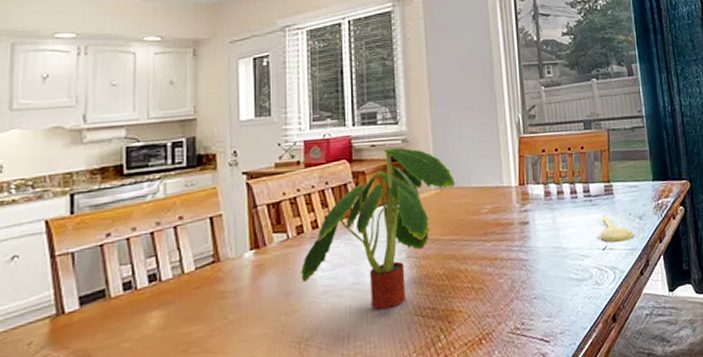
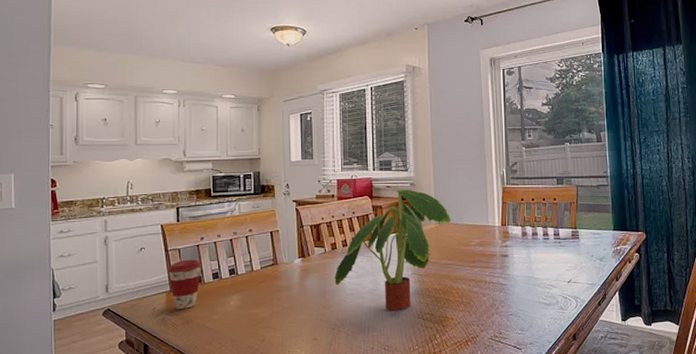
coffee cup: none [54,265,106,342] -> present [168,259,201,310]
spoon: present [599,214,634,243] -> none [565,254,595,278]

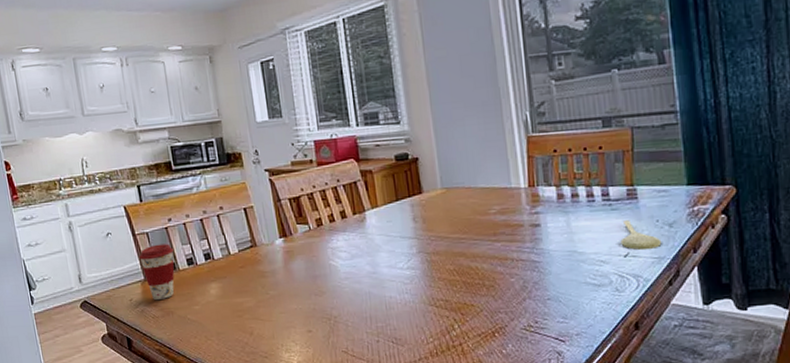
plant: present [334,189,451,311] -> none [324,147,462,297]
spoon: none [565,254,595,278] -> present [620,220,662,251]

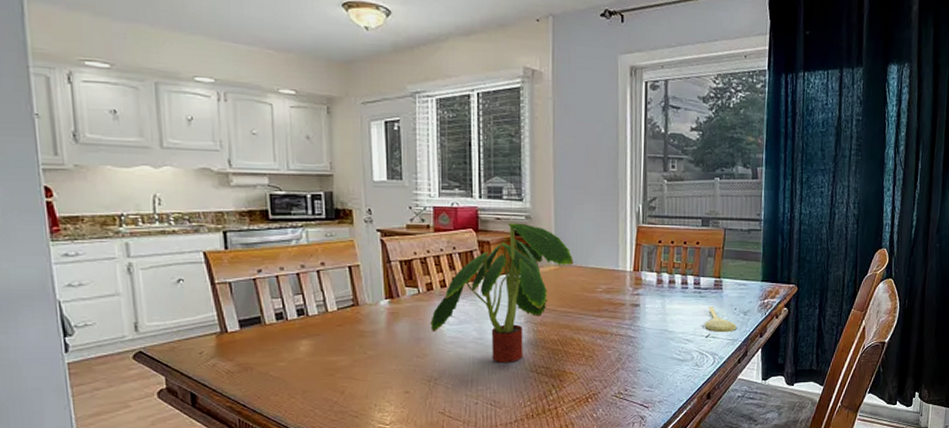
coffee cup: present [139,244,175,301] -> none [217,296,260,355]
plant: none [324,147,462,297] -> present [430,223,574,362]

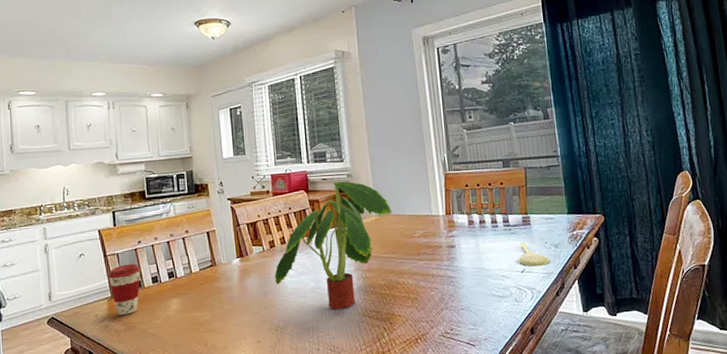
coffee cup: none [217,296,260,355] -> present [108,263,140,316]

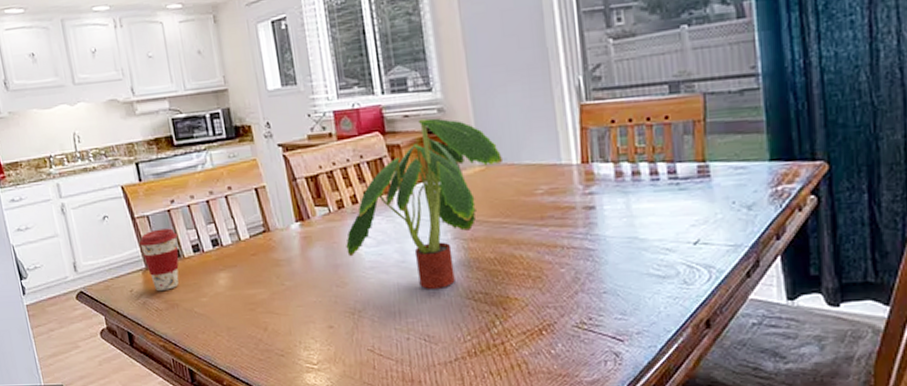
spoon: present [518,242,550,267] -> none [689,202,739,237]

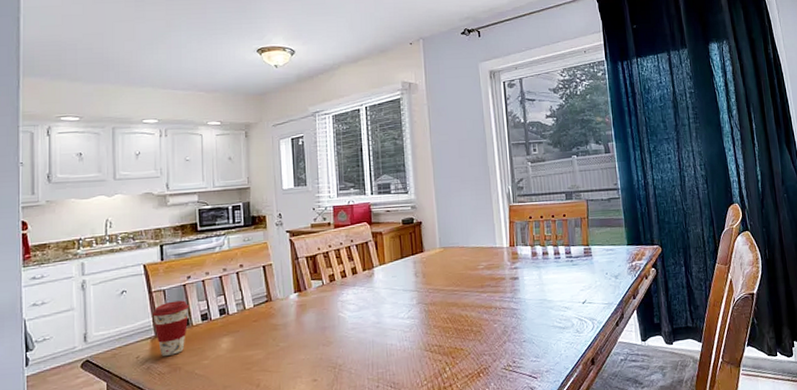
plant: present [346,118,504,289] -> none [334,213,457,344]

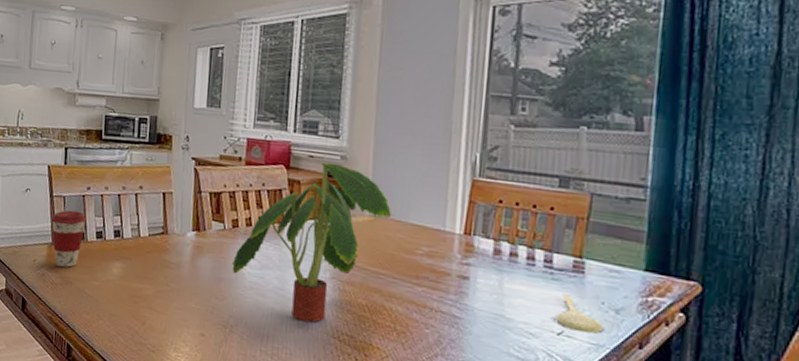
plant: none [334,213,457,344] -> present [232,162,392,323]
spoon: none [580,273,610,298] -> present [556,294,604,334]

